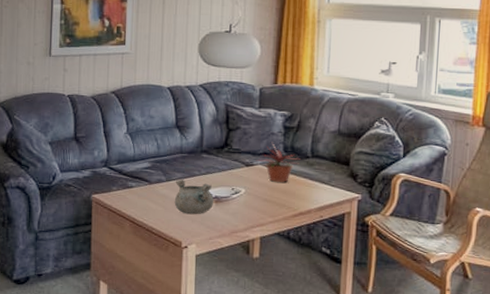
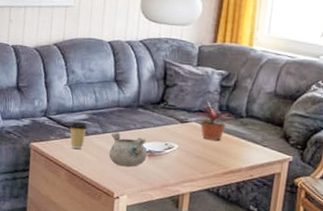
coffee cup: none [132,171,151,199] -> present [69,122,88,149]

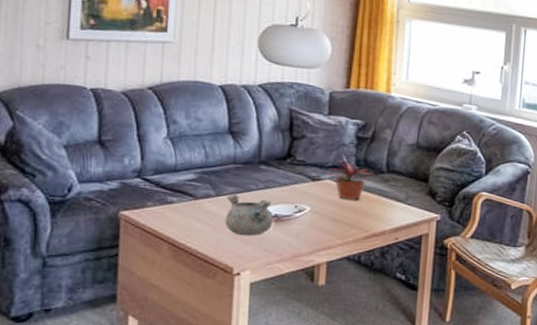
coffee cup: present [69,122,88,149] -> none [172,183,197,216]

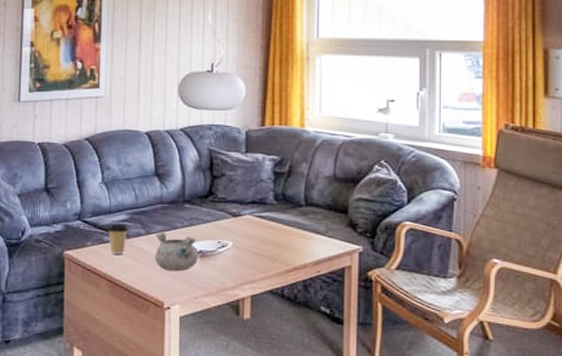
coffee cup: none [172,183,197,216] -> present [108,224,129,254]
potted plant: present [324,156,375,200] -> none [244,192,294,234]

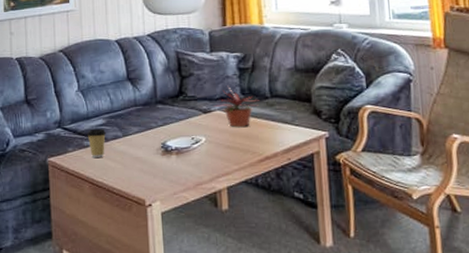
decorative bowl: present [154,233,198,272] -> none [132,133,174,170]
potted plant: none [244,192,294,234] -> present [213,88,260,127]

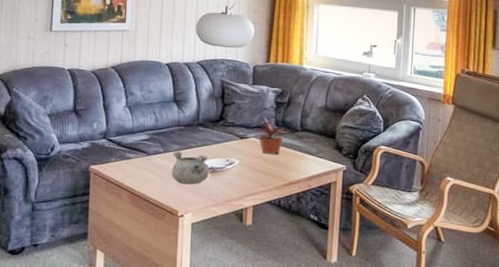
coffee cup: present [87,128,107,158] -> none [130,142,149,169]
decorative bowl: none [132,133,174,170] -> present [171,151,209,185]

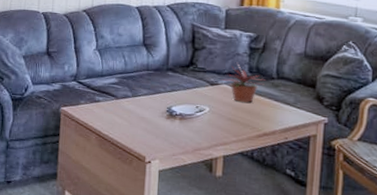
decorative bowl: present [171,151,209,185] -> none [139,96,178,131]

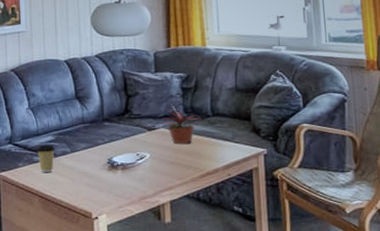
coffee cup: none [99,86,118,113] -> present [36,144,56,172]

